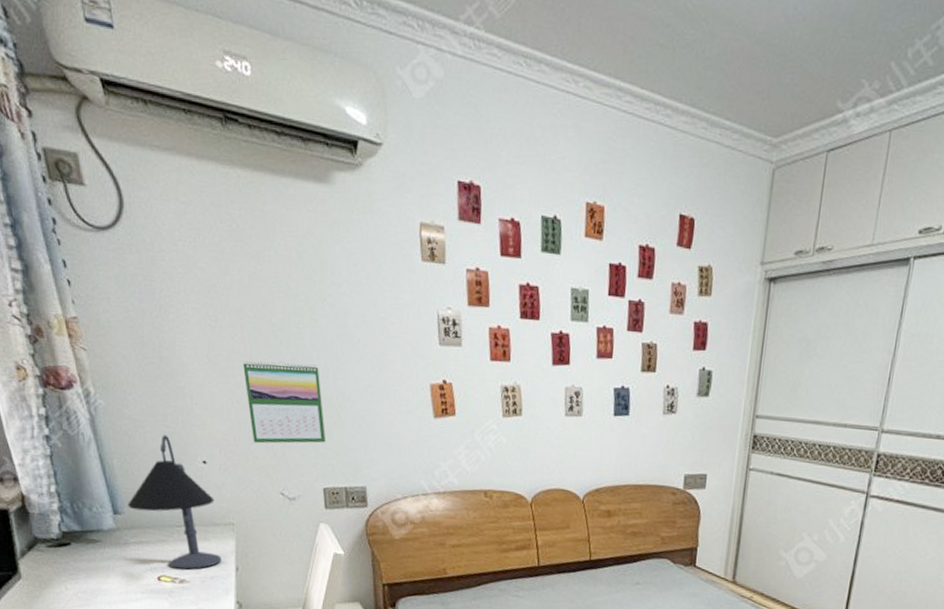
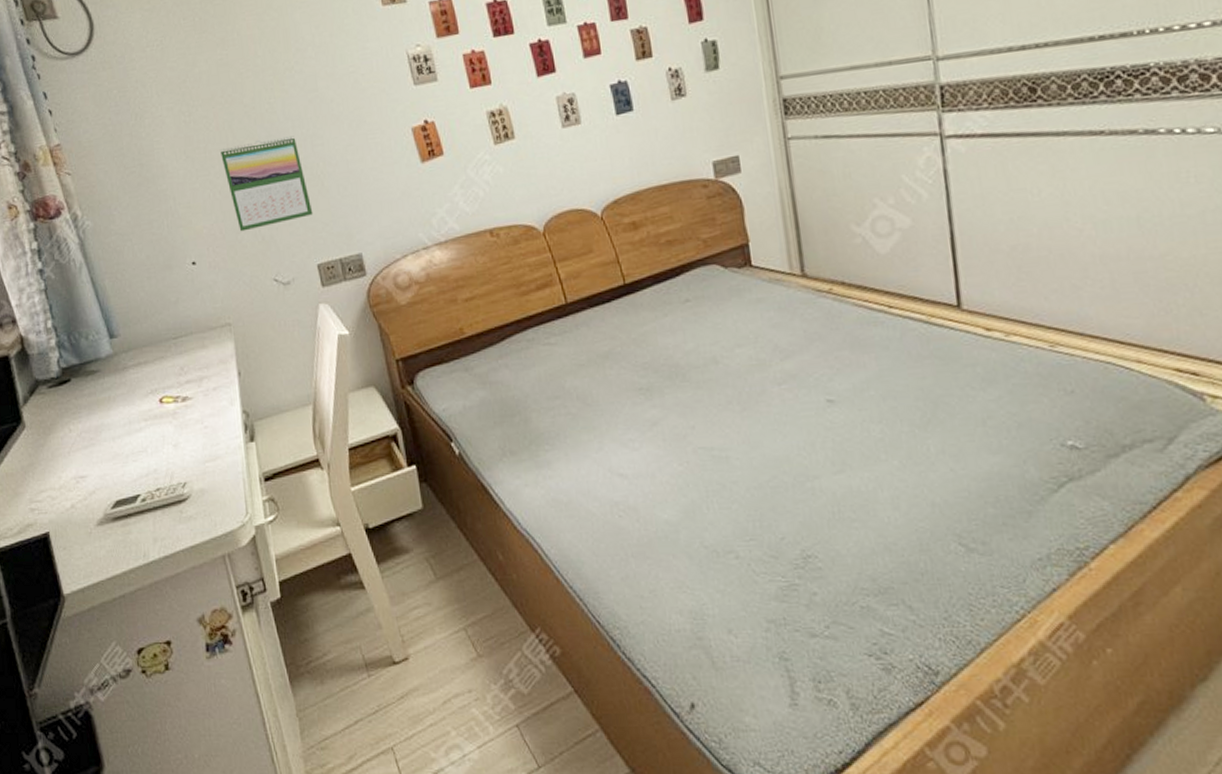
desk lamp: present [128,435,222,570] -> none [122,243,223,387]

